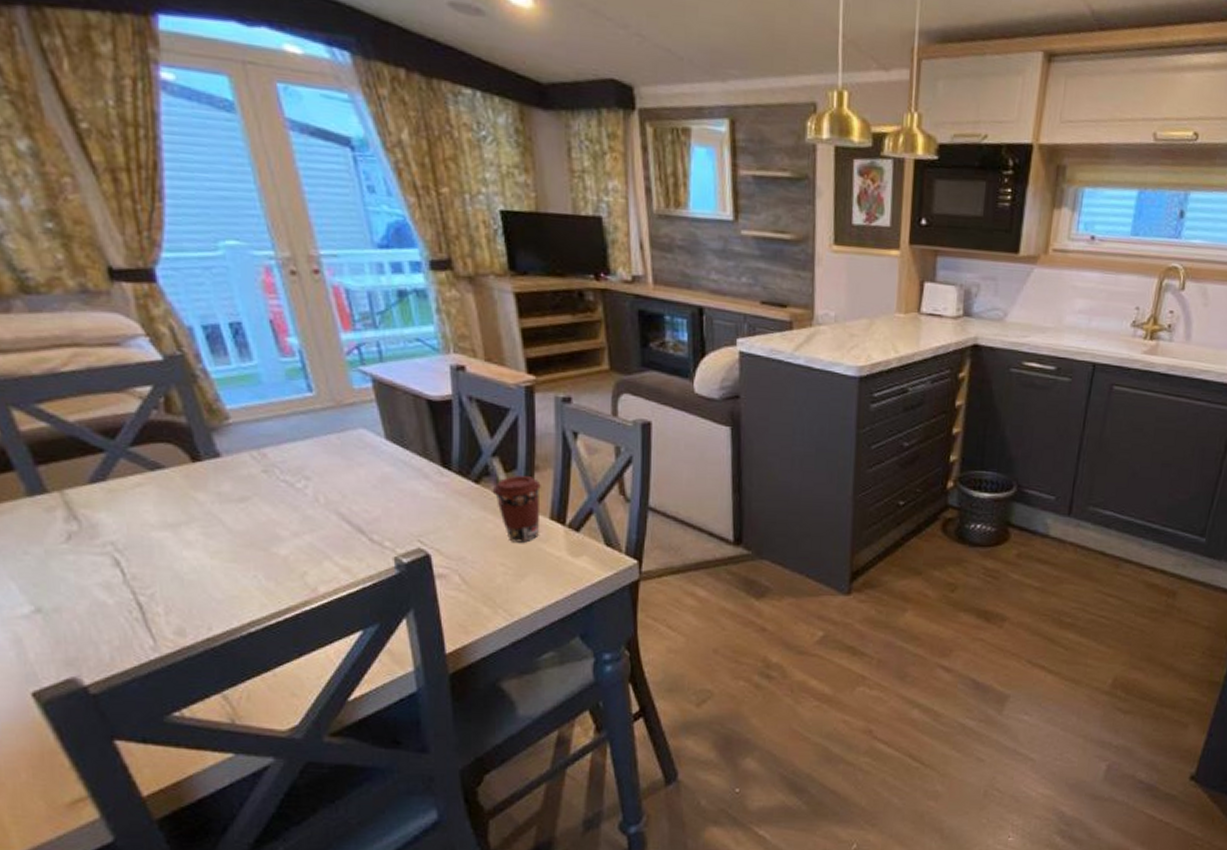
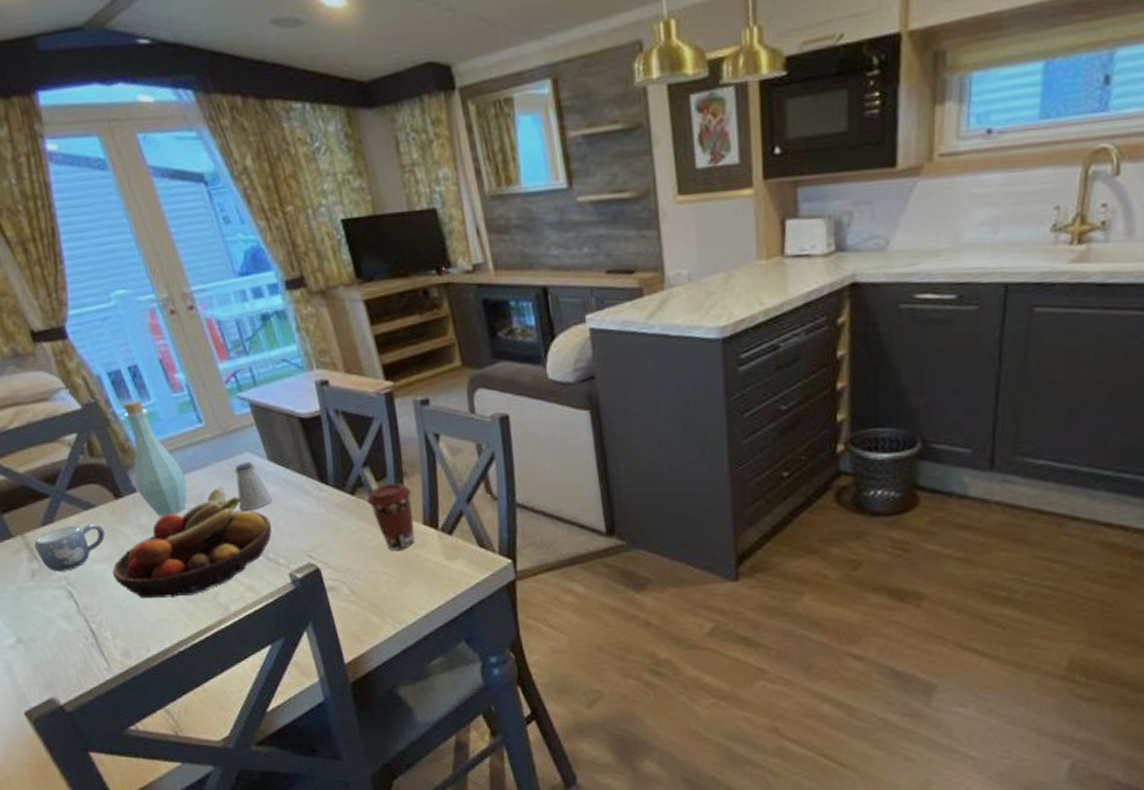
mug: none [76,486,173,536] -> present [34,523,105,572]
fruit bowl: none [177,460,380,574] -> present [113,486,272,599]
bottle: none [216,359,284,486] -> present [122,400,187,516]
saltshaker: none [344,438,386,488] -> present [234,462,273,510]

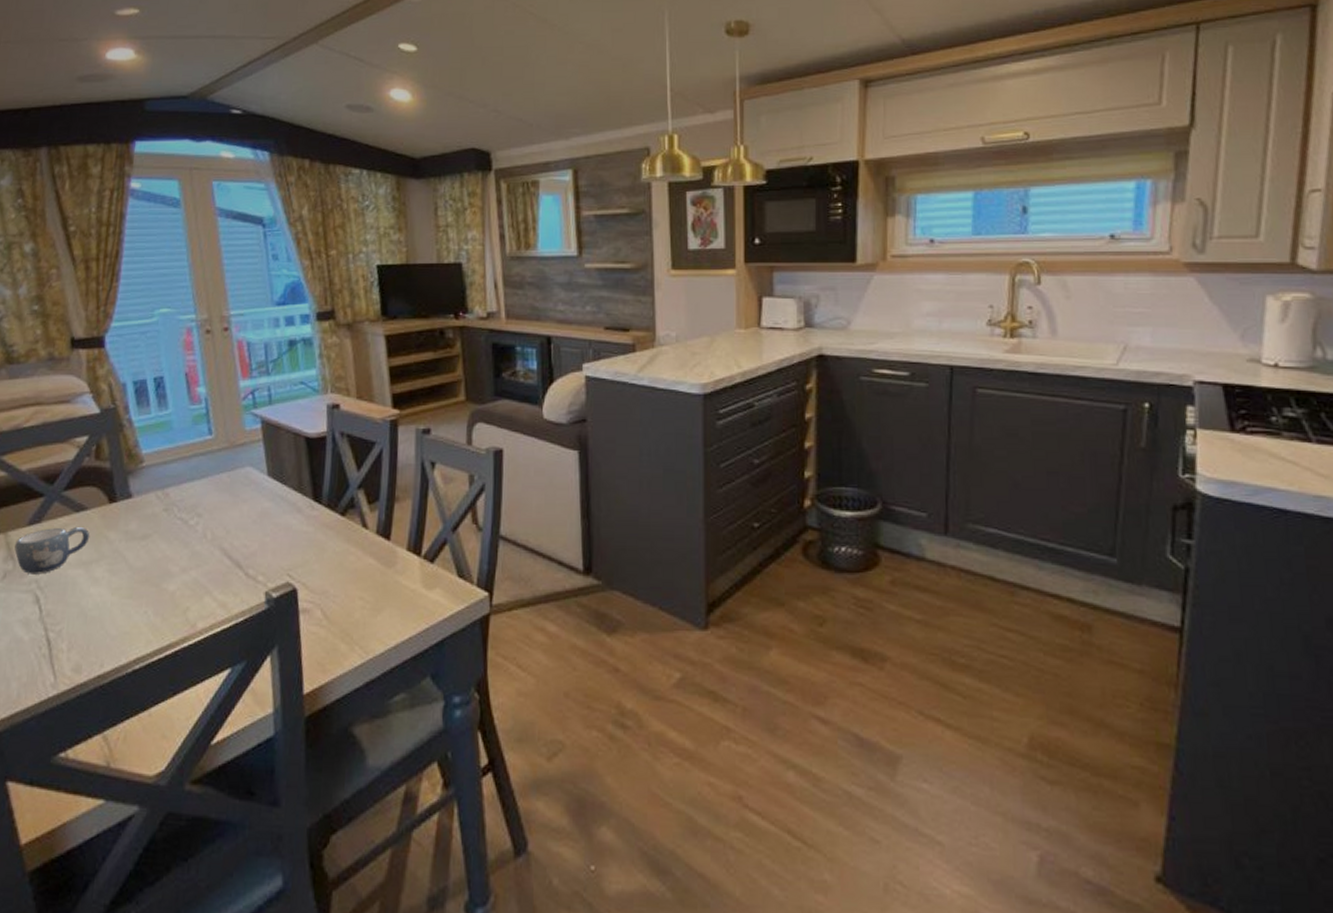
fruit bowl: present [113,486,272,599] -> none [86,497,257,610]
bottle: present [122,400,187,516] -> none [133,409,184,524]
saltshaker: present [234,462,273,510] -> none [229,476,265,523]
coffee cup: present [367,482,415,550] -> none [356,506,400,575]

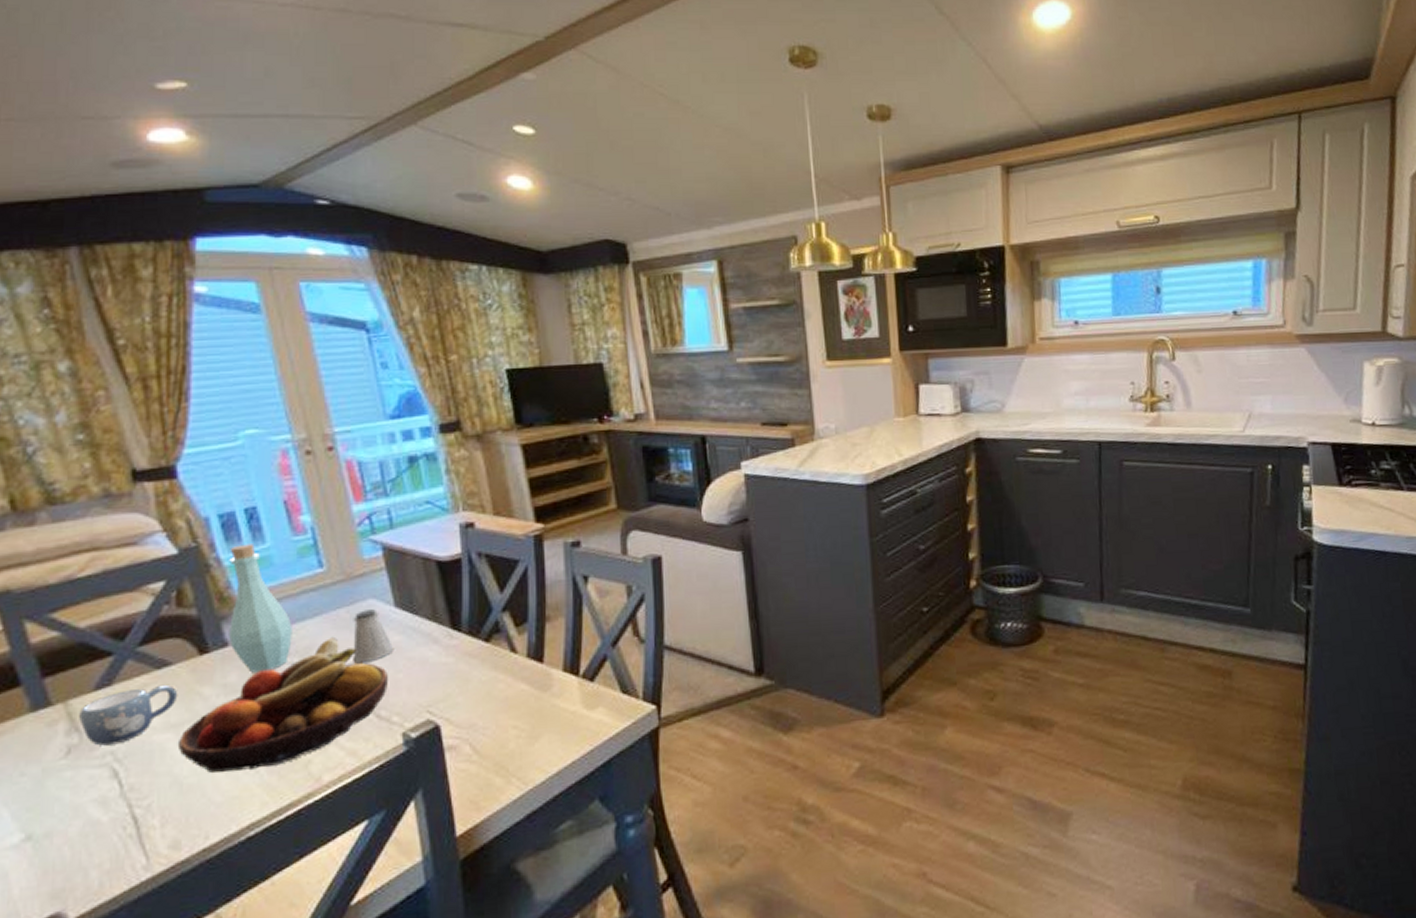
fruit bowl: none [86,497,257,610] -> present [179,636,388,774]
bottle: none [133,409,184,524] -> present [229,544,292,673]
saltshaker: none [229,476,265,523] -> present [353,609,394,662]

